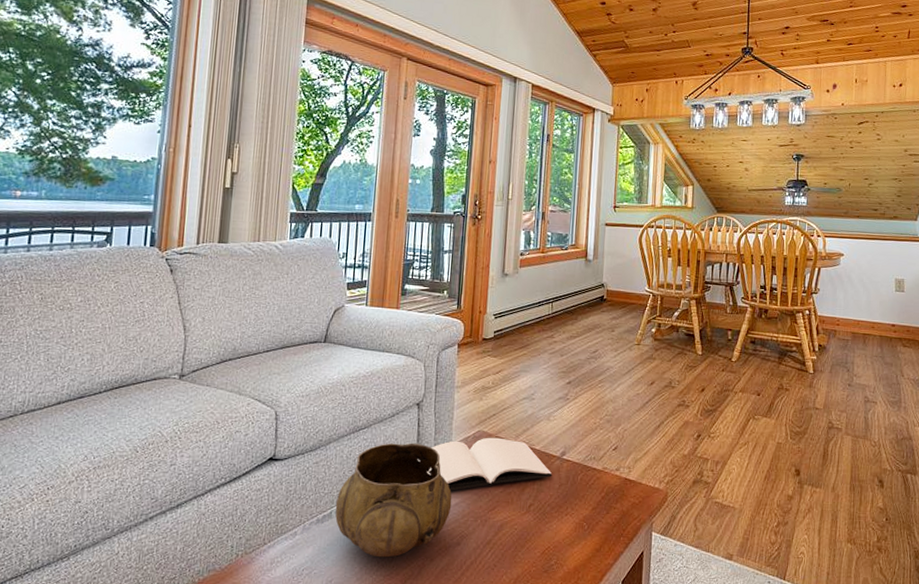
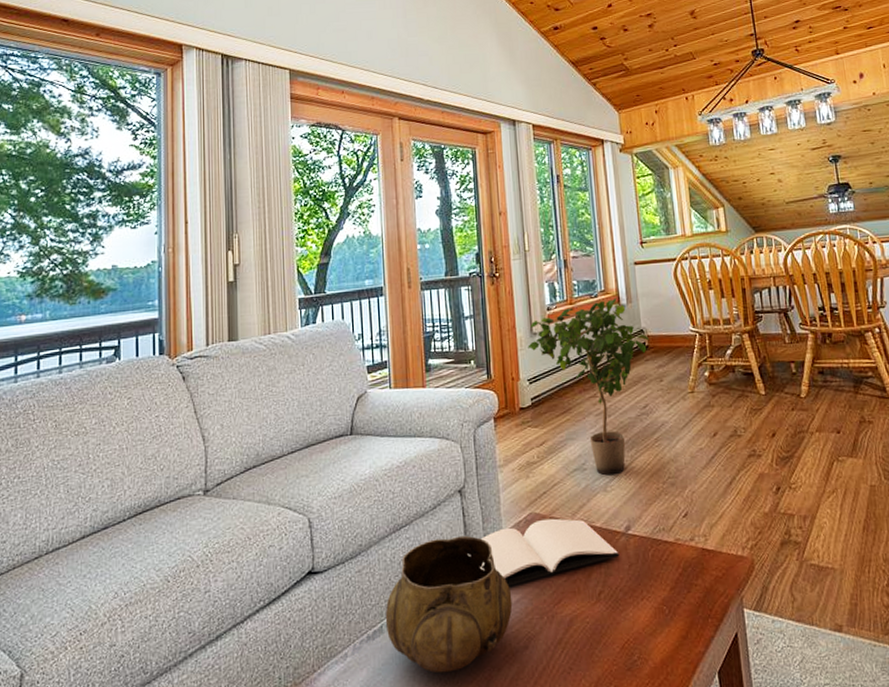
potted plant: none [498,253,608,407] -> present [528,298,649,476]

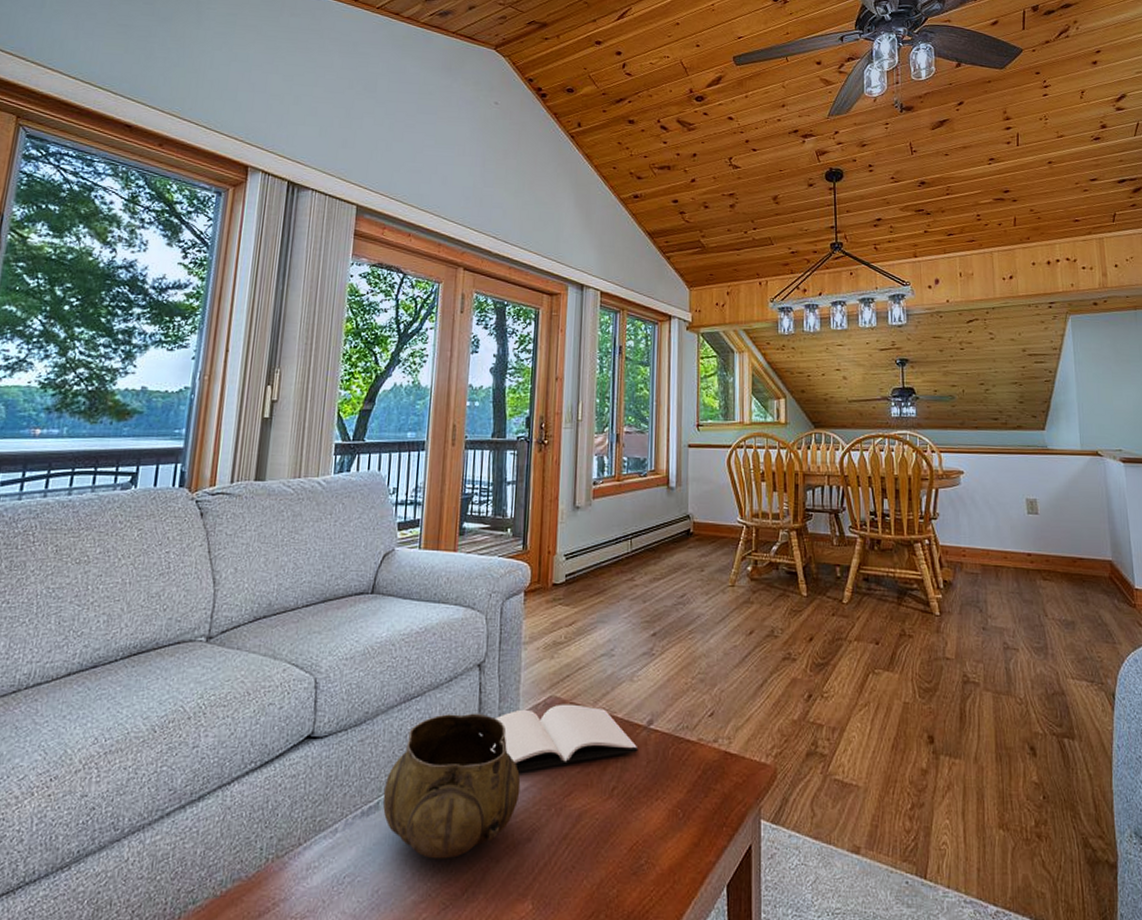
potted plant: present [528,298,649,476] -> none [568,479,695,665]

